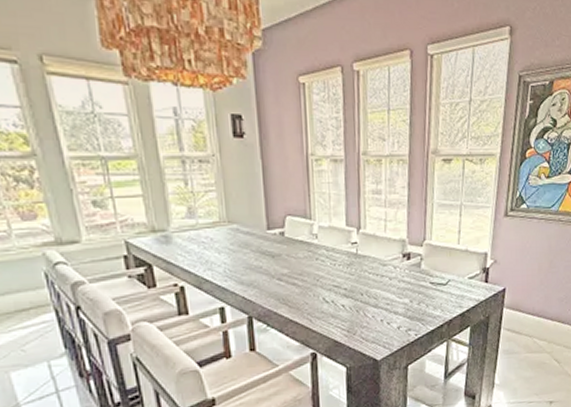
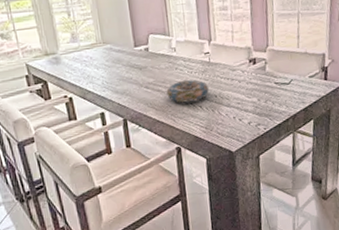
decorative bowl: none [303,273,355,301] -> present [166,79,210,103]

